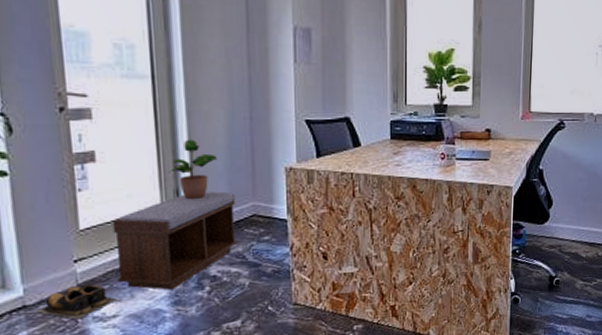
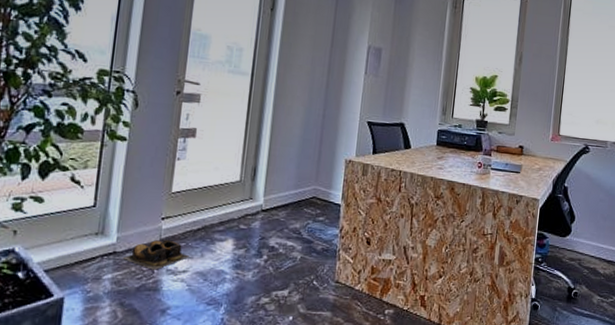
bench: present [112,191,238,290] -> none [193,172,301,254]
potted plant: present [168,139,217,200] -> none [251,127,291,179]

